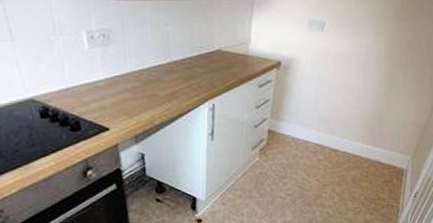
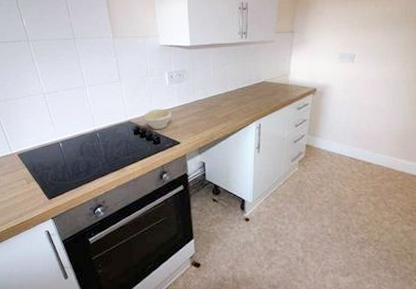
bowl: none [52,82,95,112] -> present [143,108,171,130]

